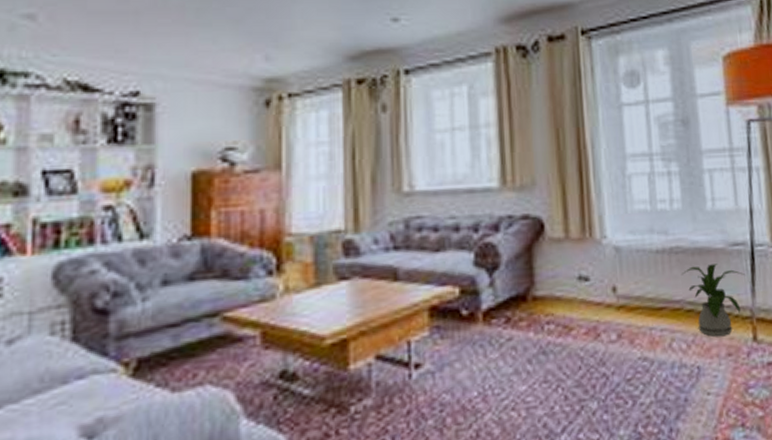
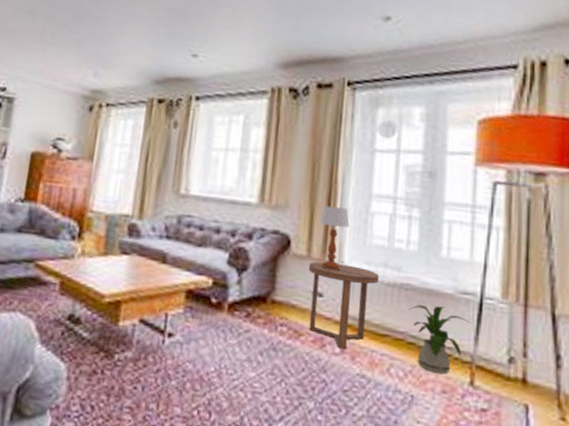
side table: none [568,238,646,335] -> present [308,261,379,350]
table lamp: none [573,175,607,248] -> present [319,205,350,270]

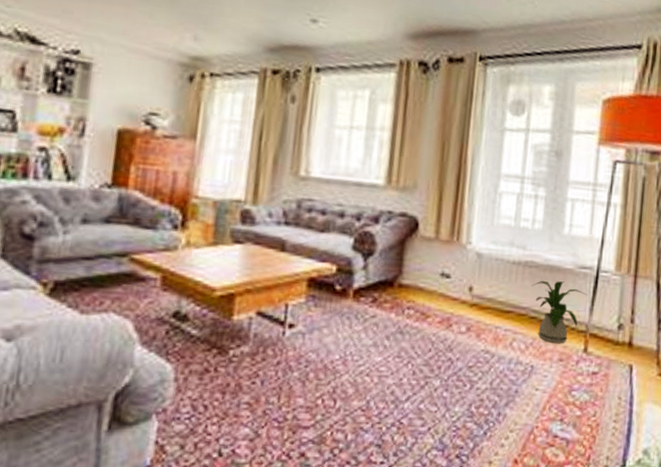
side table: present [308,261,379,350] -> none [436,243,505,328]
table lamp: present [319,205,350,270] -> none [448,186,478,251]

